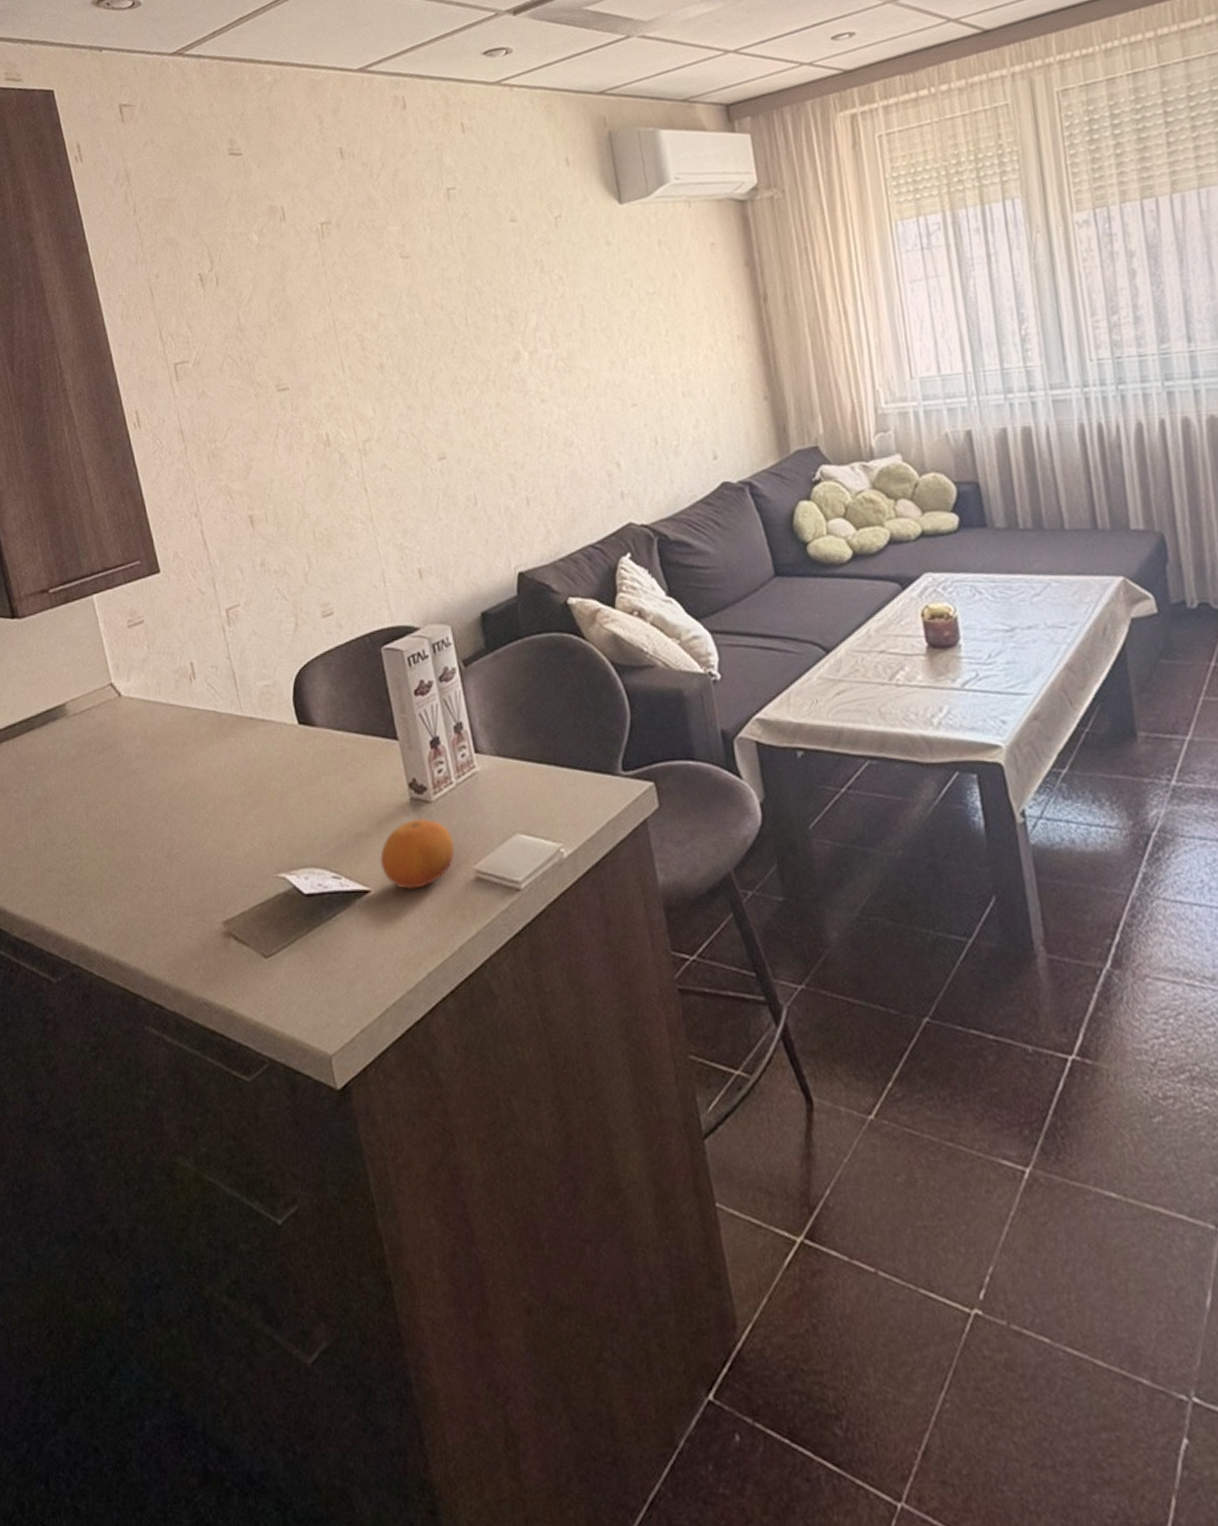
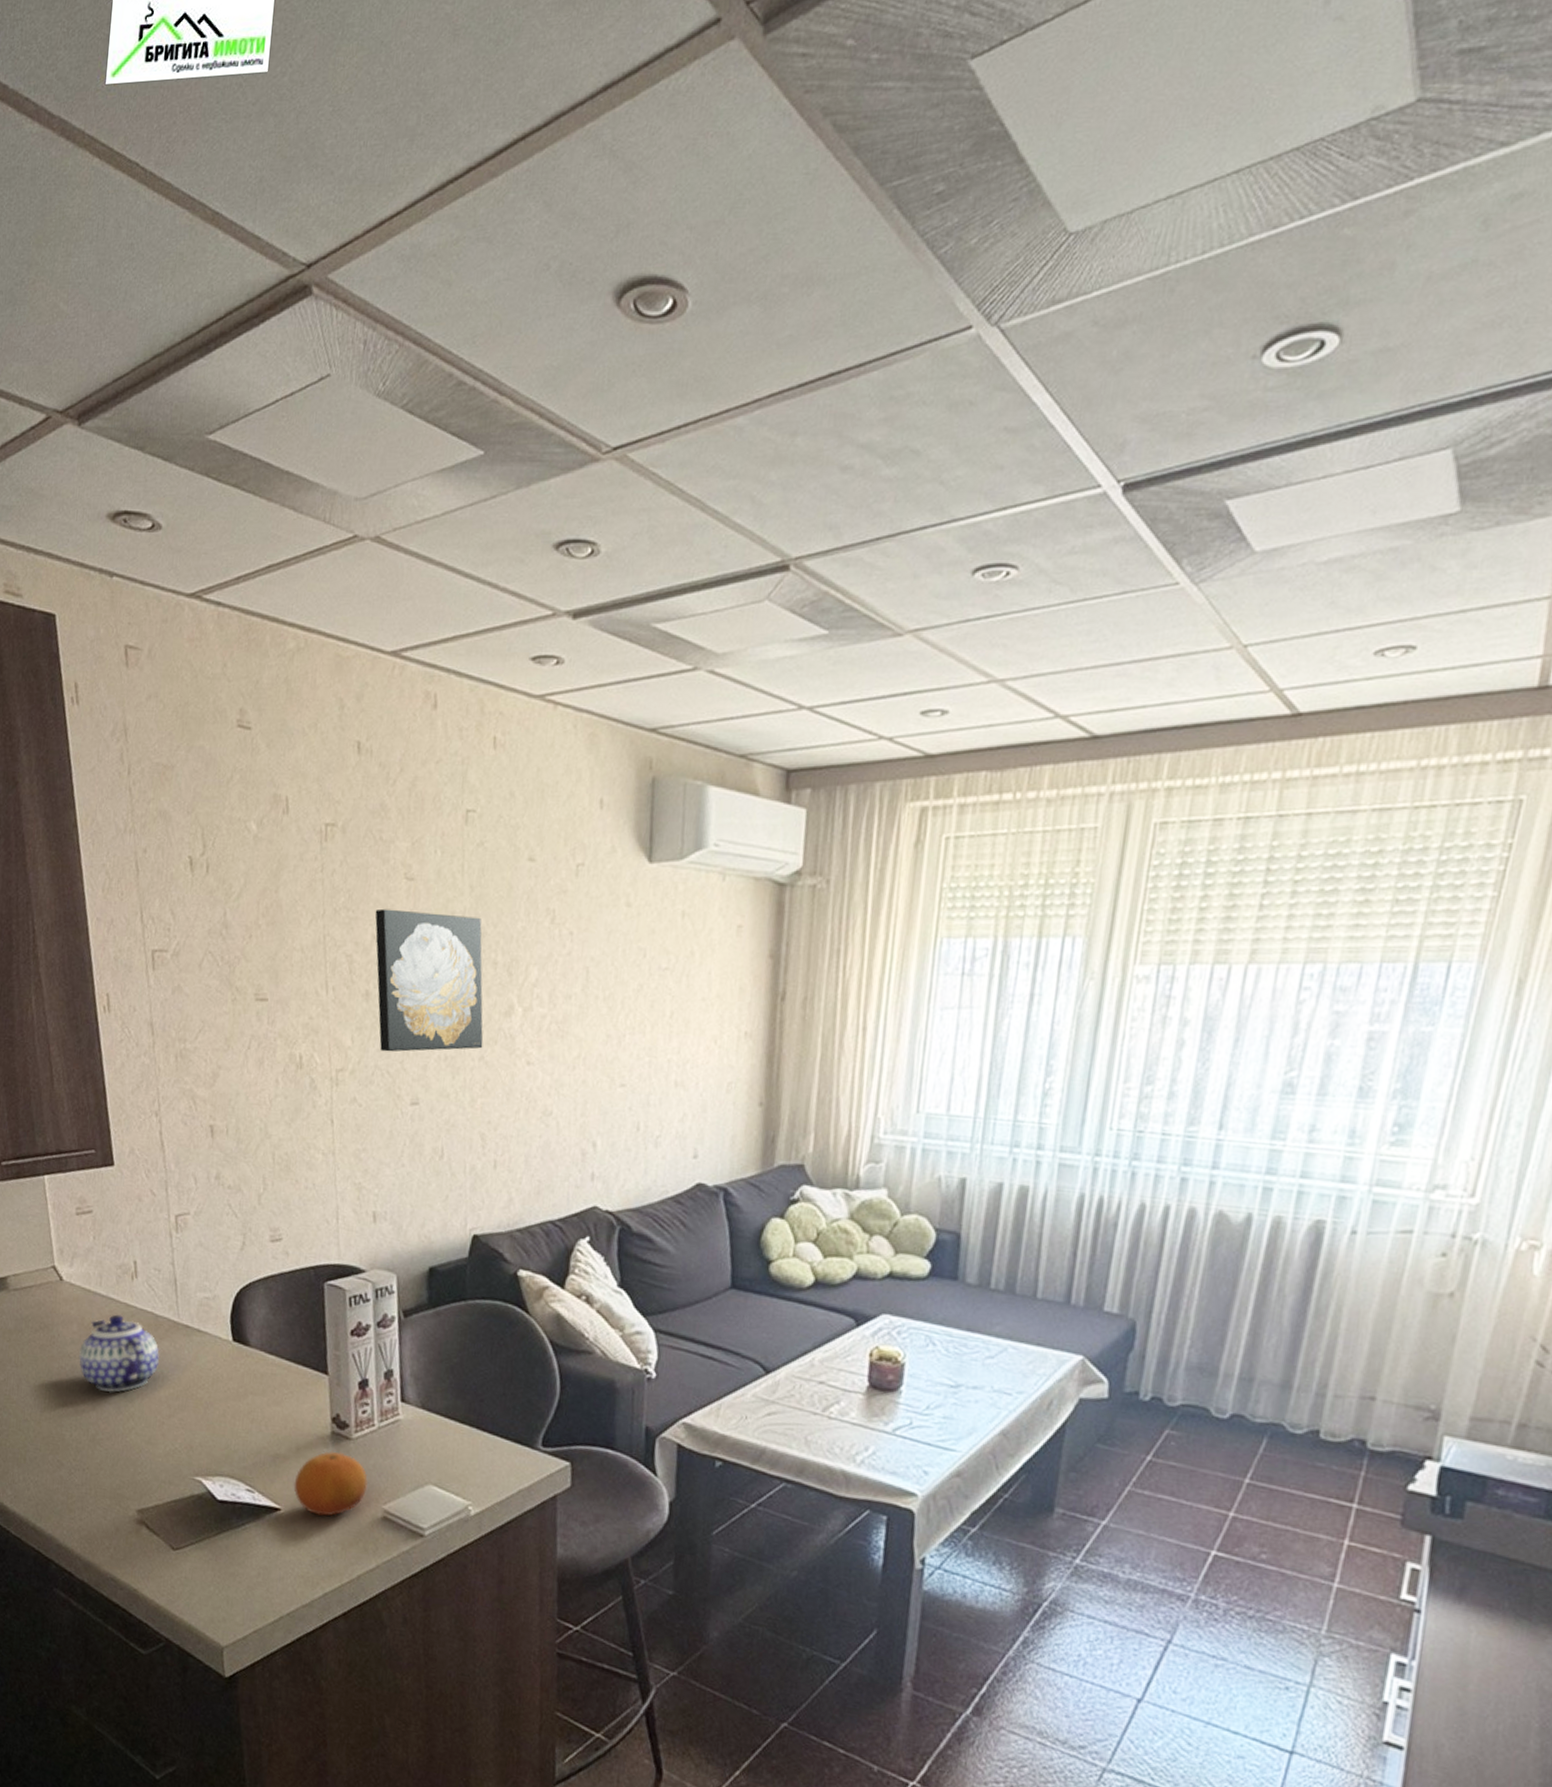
teapot: none [146,719,228,803] -> present [79,1314,160,1393]
wall art: none [377,279,497,416] -> present [375,908,484,1052]

